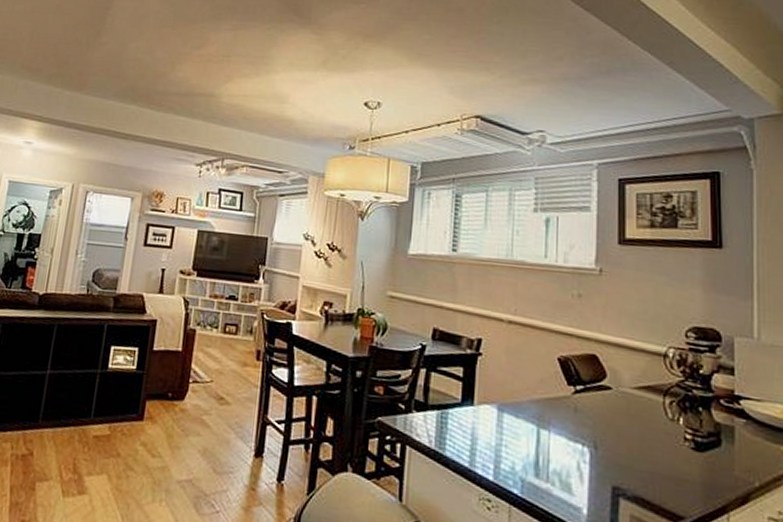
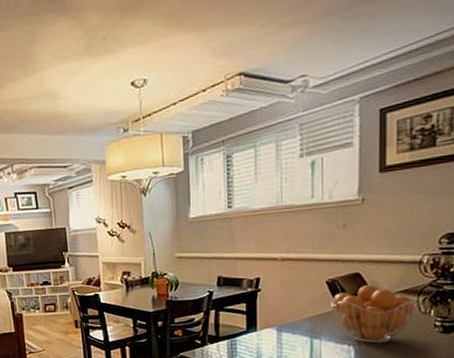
fruit basket: none [563,371,665,450] -> present [331,284,419,344]

